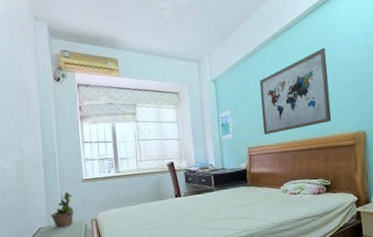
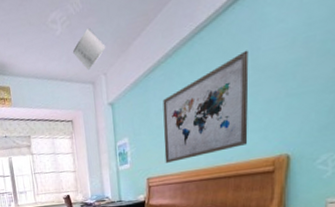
toilet paper roll: none [179,18,210,51] -> present [72,28,106,70]

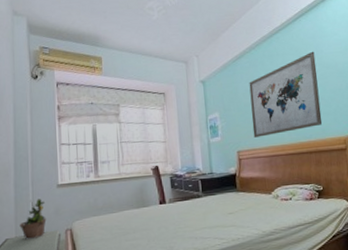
toilet paper roll: present [72,28,106,70] -> none [167,18,198,51]

